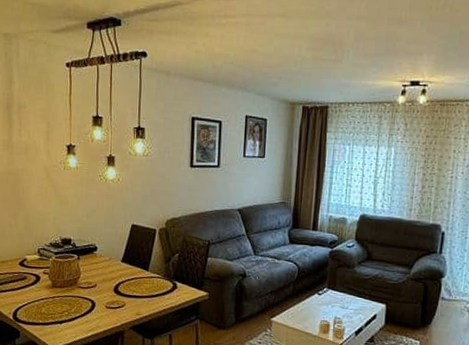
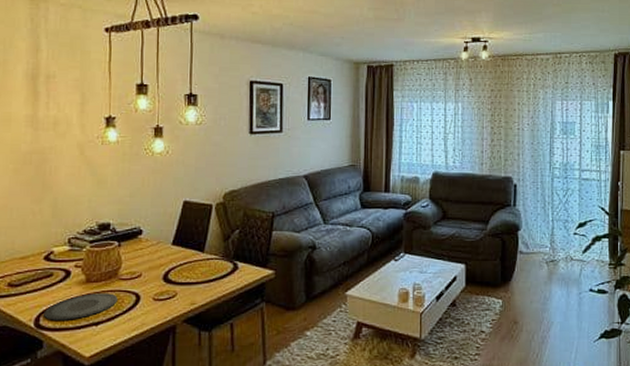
plate: none [20,296,77,317] -> present [44,293,118,320]

